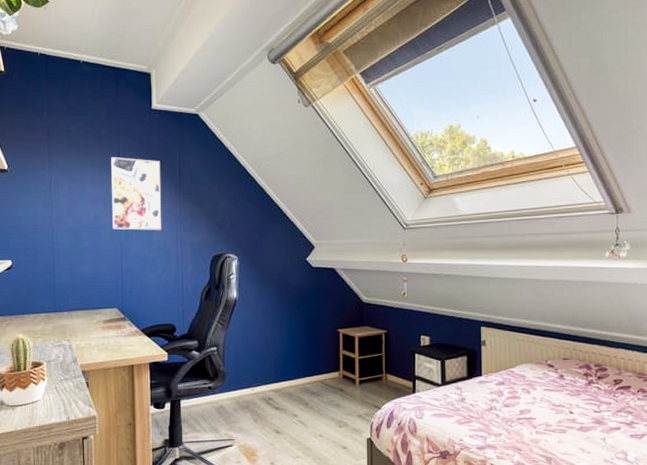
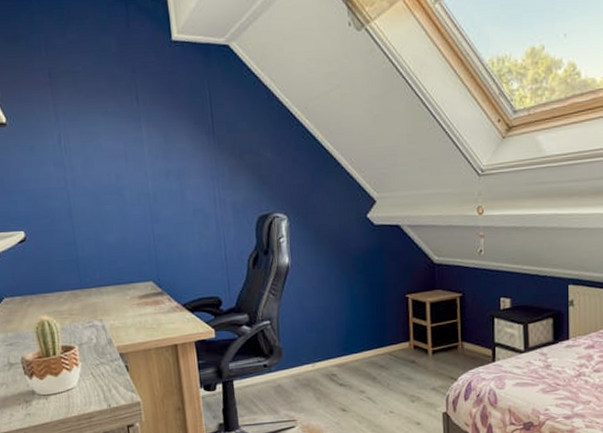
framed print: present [111,156,161,230] -> none [128,101,196,190]

